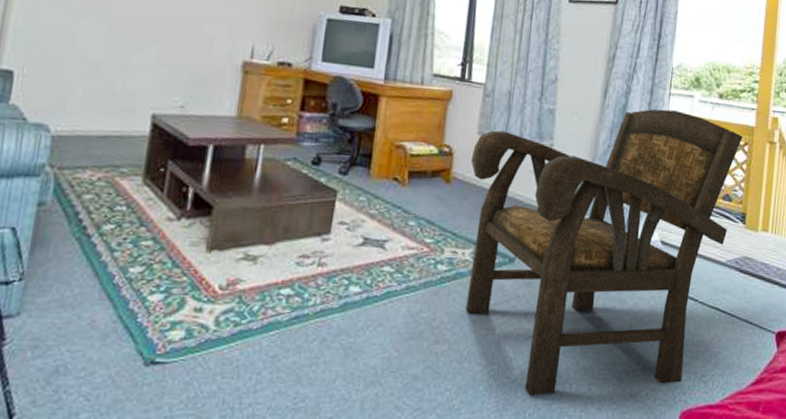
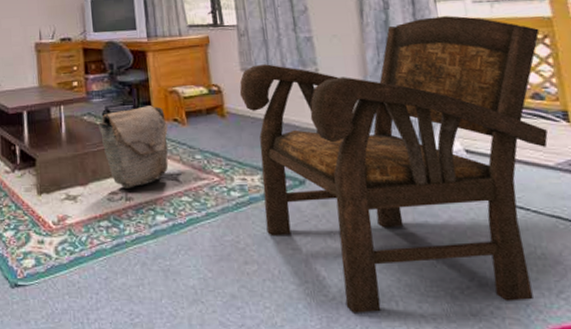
bag: none [303,158,385,252] -> present [98,105,169,189]

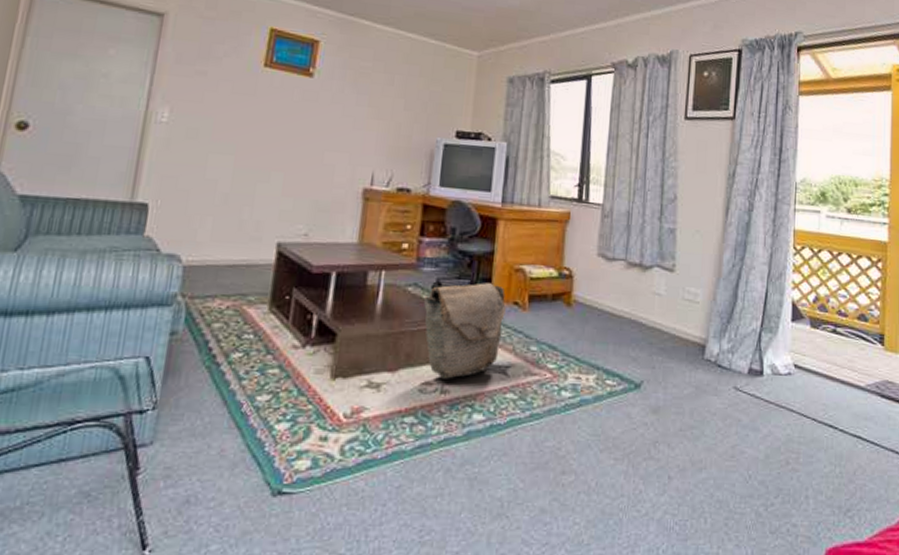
armchair: present [239,16,548,313] -> none [591,226,875,531]

